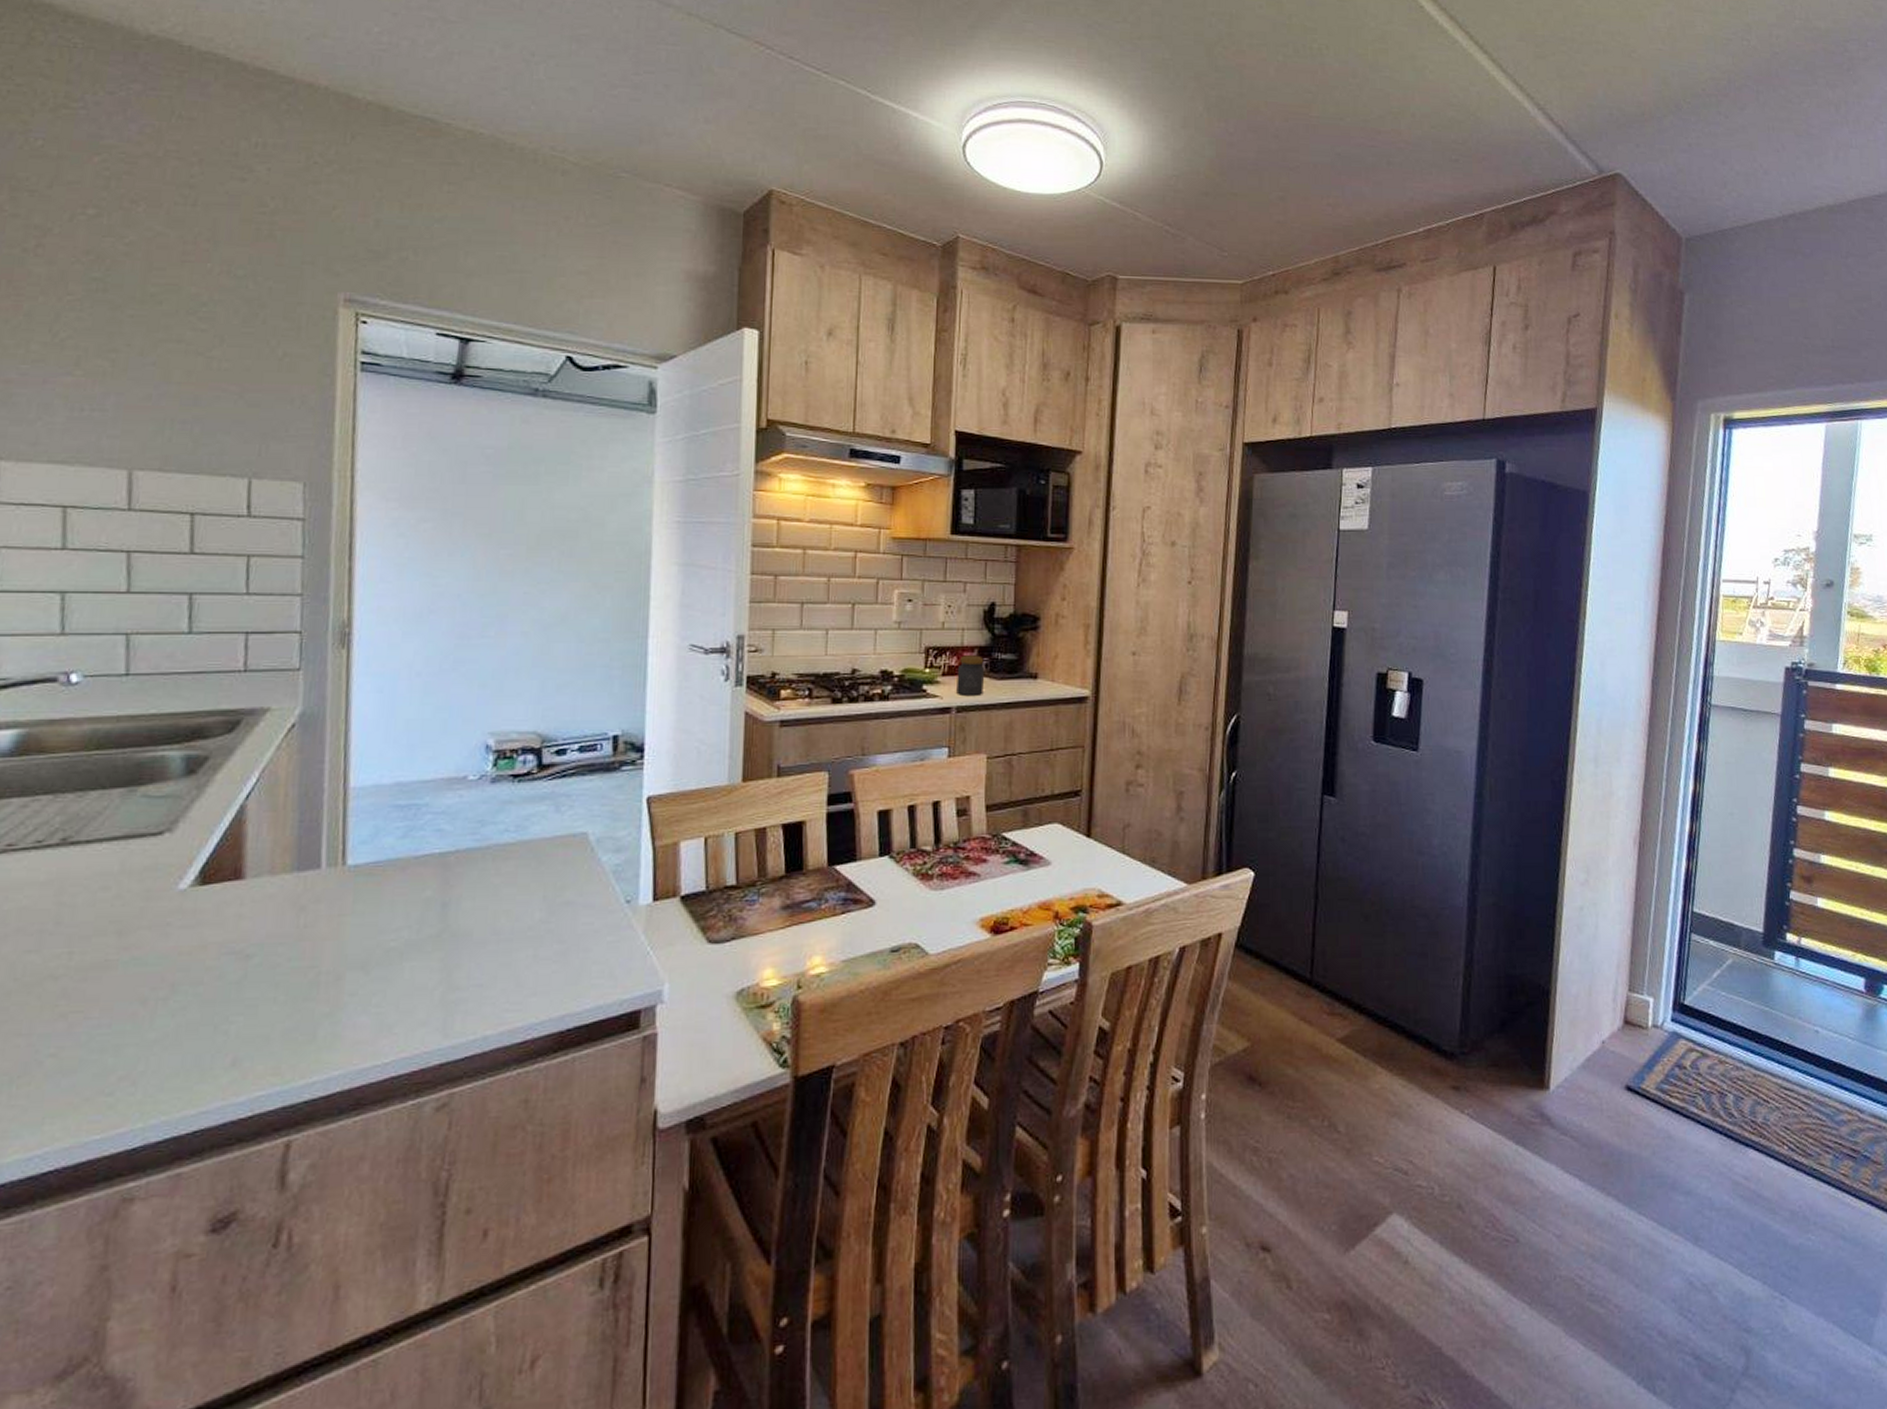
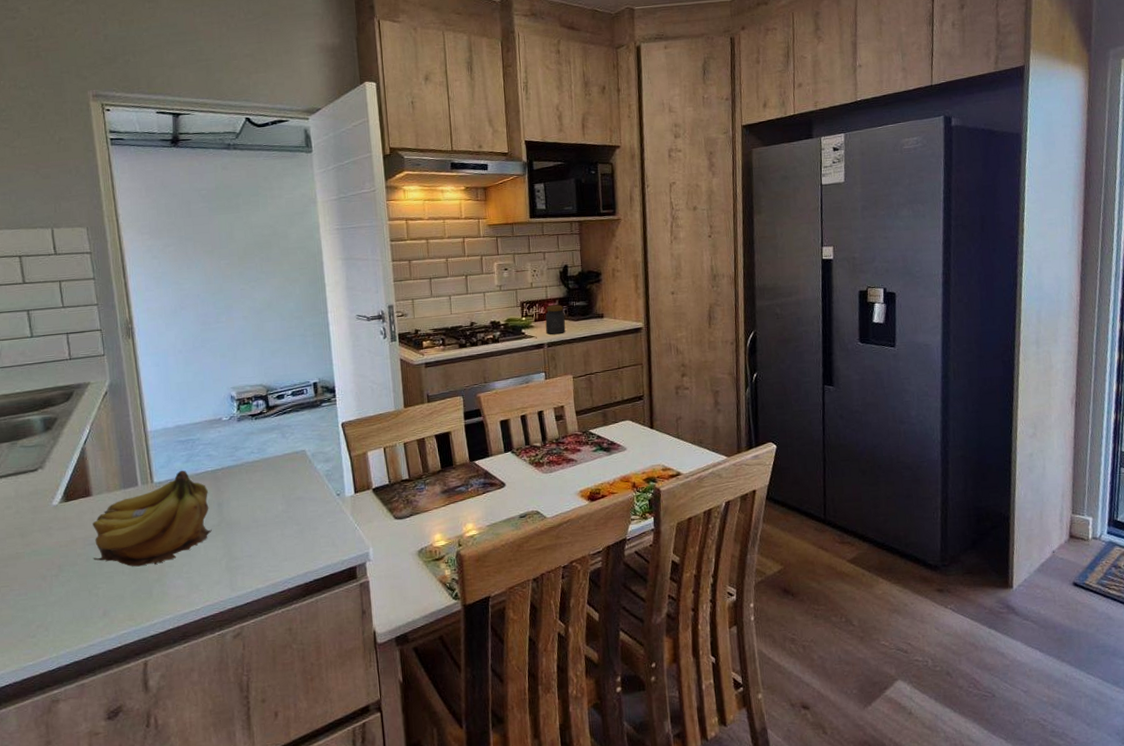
fruit: none [229,850,430,992] -> present [93,470,212,567]

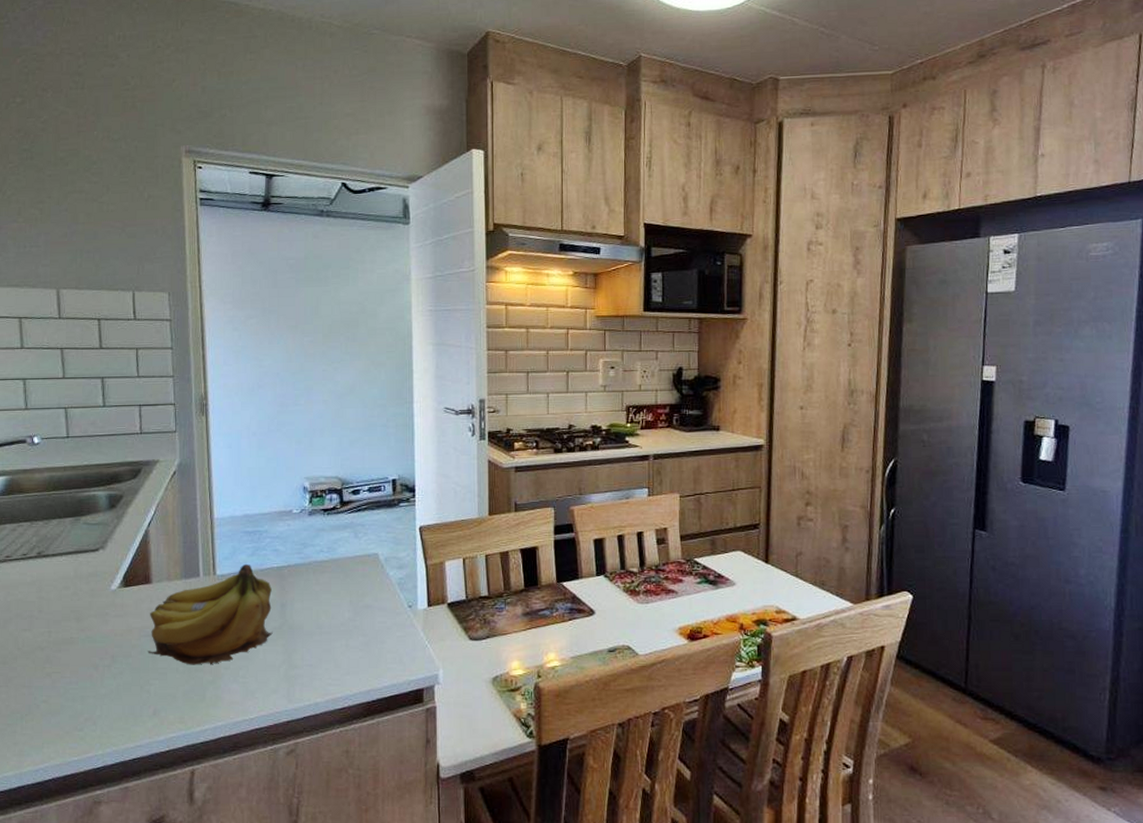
jar: present [545,304,566,335] -> none [653,412,676,446]

